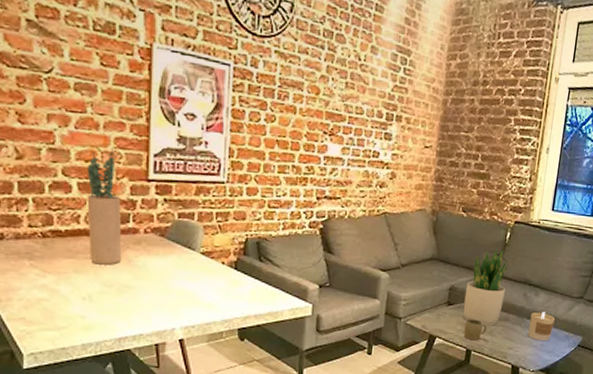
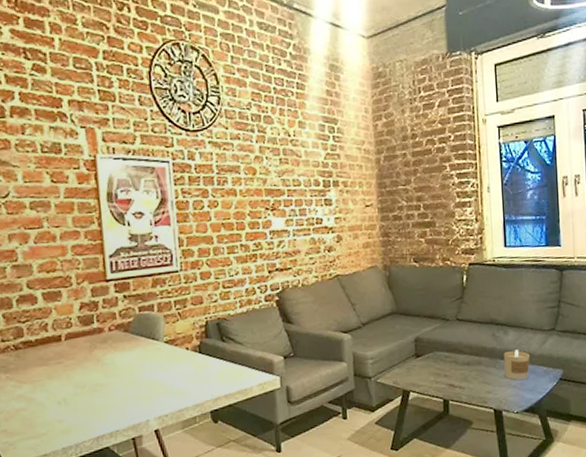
vase: present [86,147,122,265] -> none [49,255,91,368]
planter: present [462,248,508,326] -> none [431,293,473,373]
mug: present [464,319,487,341] -> none [437,367,461,390]

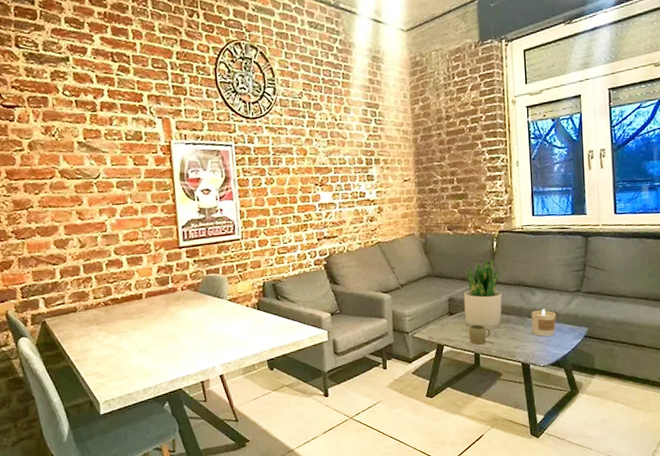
planter: none [431,293,473,373] -> present [463,258,502,330]
mug: none [437,367,461,390] -> present [469,324,491,345]

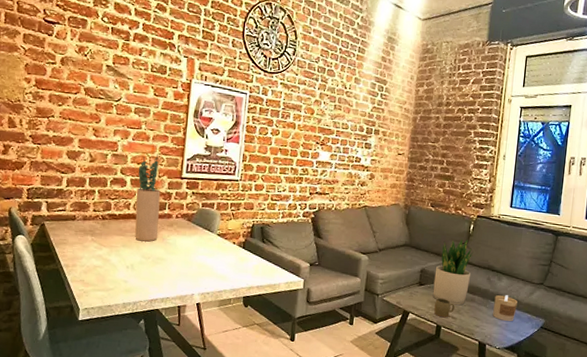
vase: none [132,226,167,322] -> present [135,153,161,242]

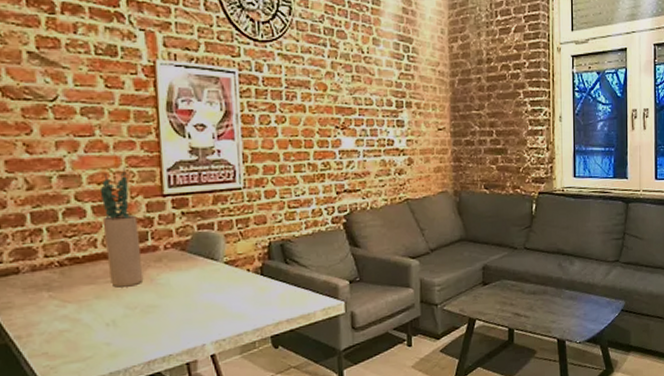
planter: present [432,238,472,306] -> none [499,222,539,302]
mug: present [434,298,455,318] -> none [503,296,526,319]
candle: present [493,295,518,322] -> none [569,280,594,311]

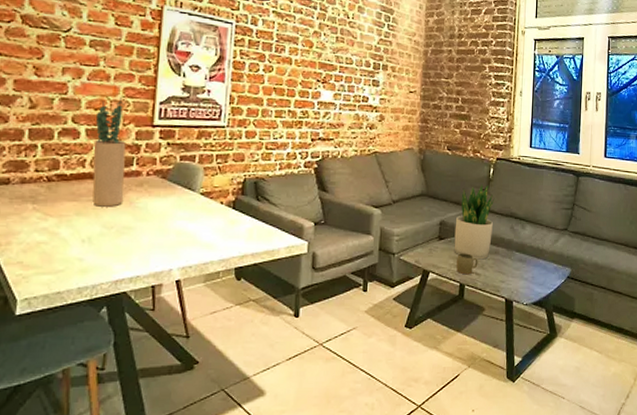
planter: none [499,222,539,302] -> present [454,184,494,260]
mug: none [503,296,526,319] -> present [456,253,478,275]

